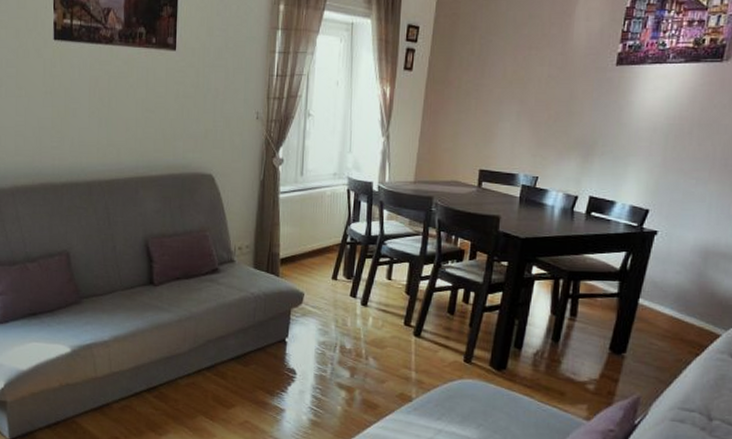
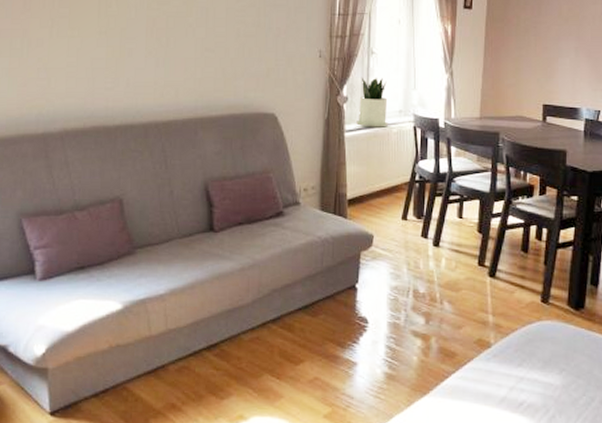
planter: none [291,140,323,190] -> present [356,78,389,127]

